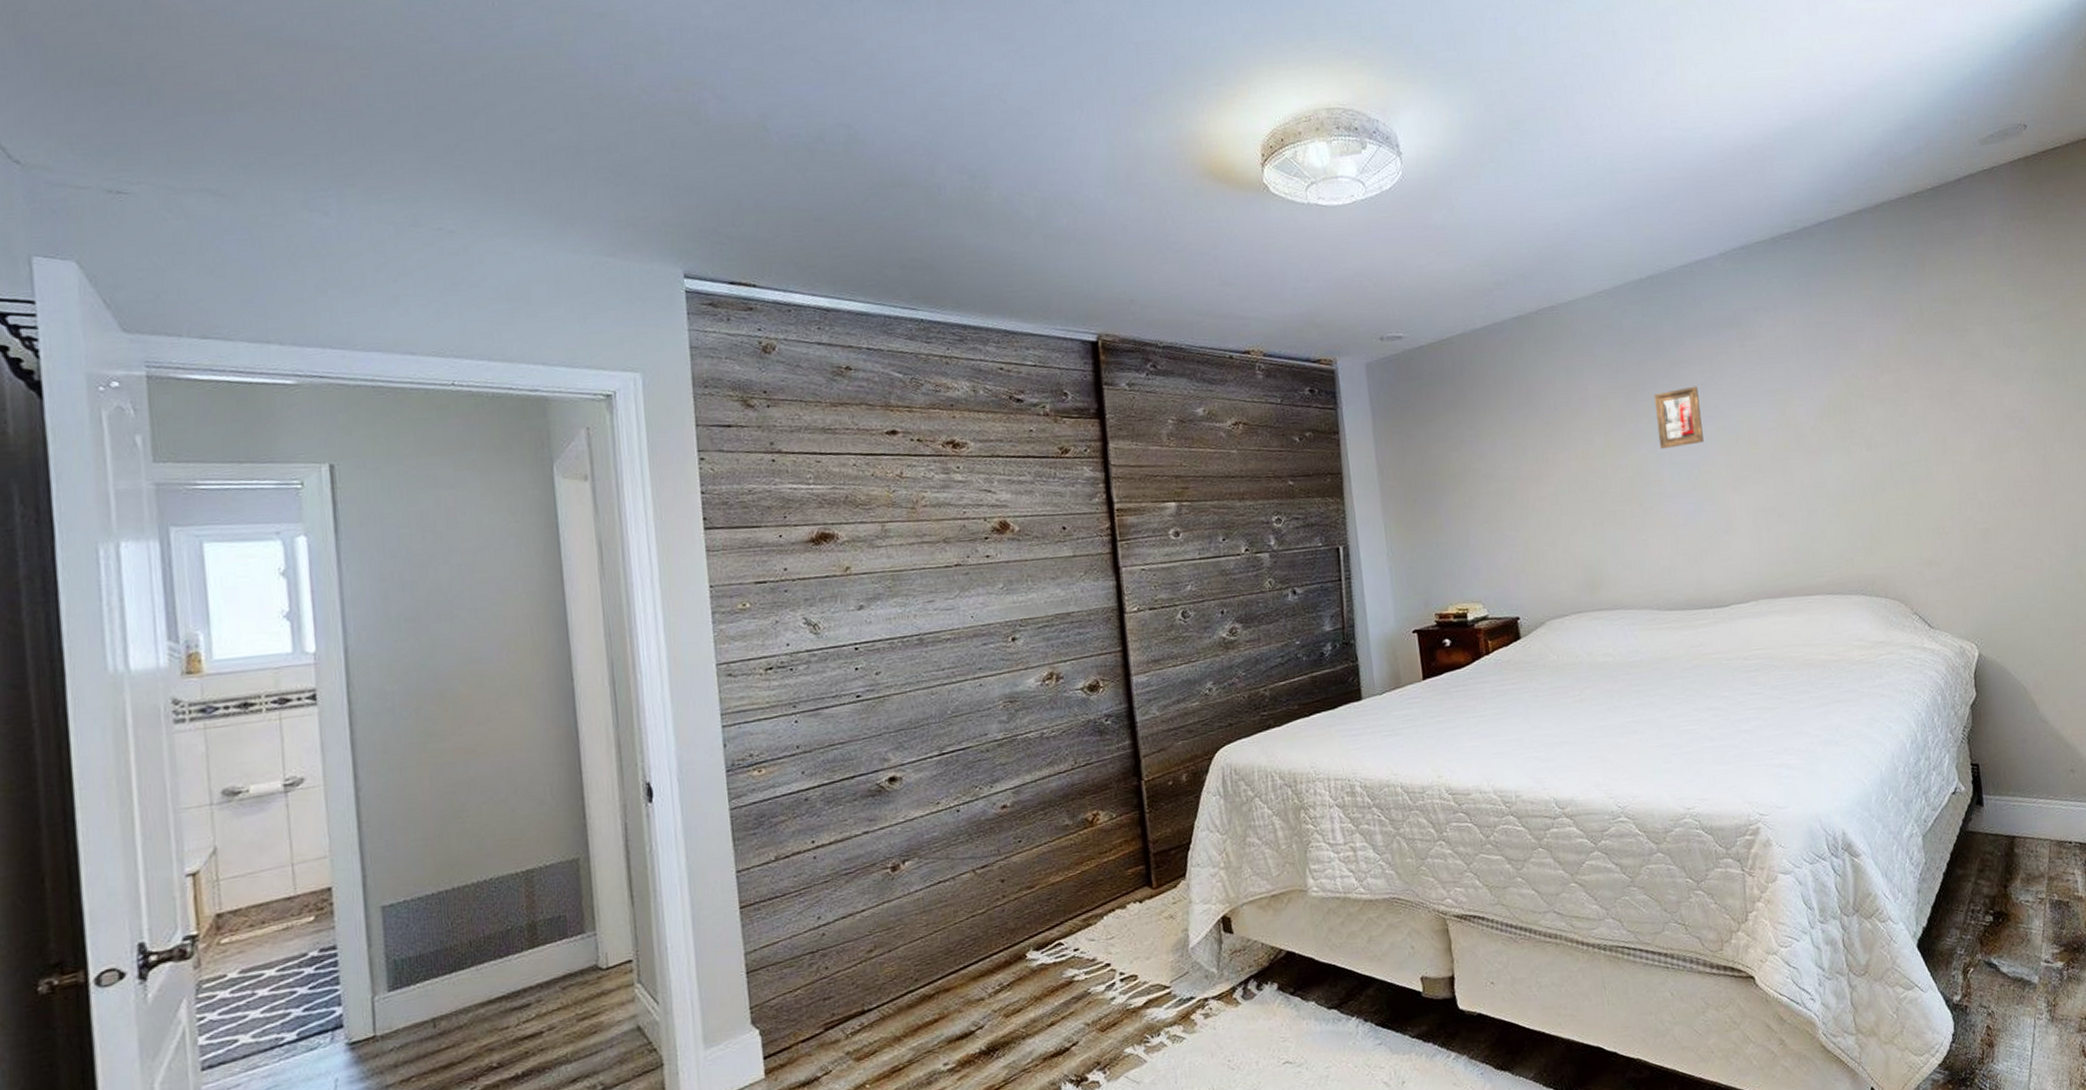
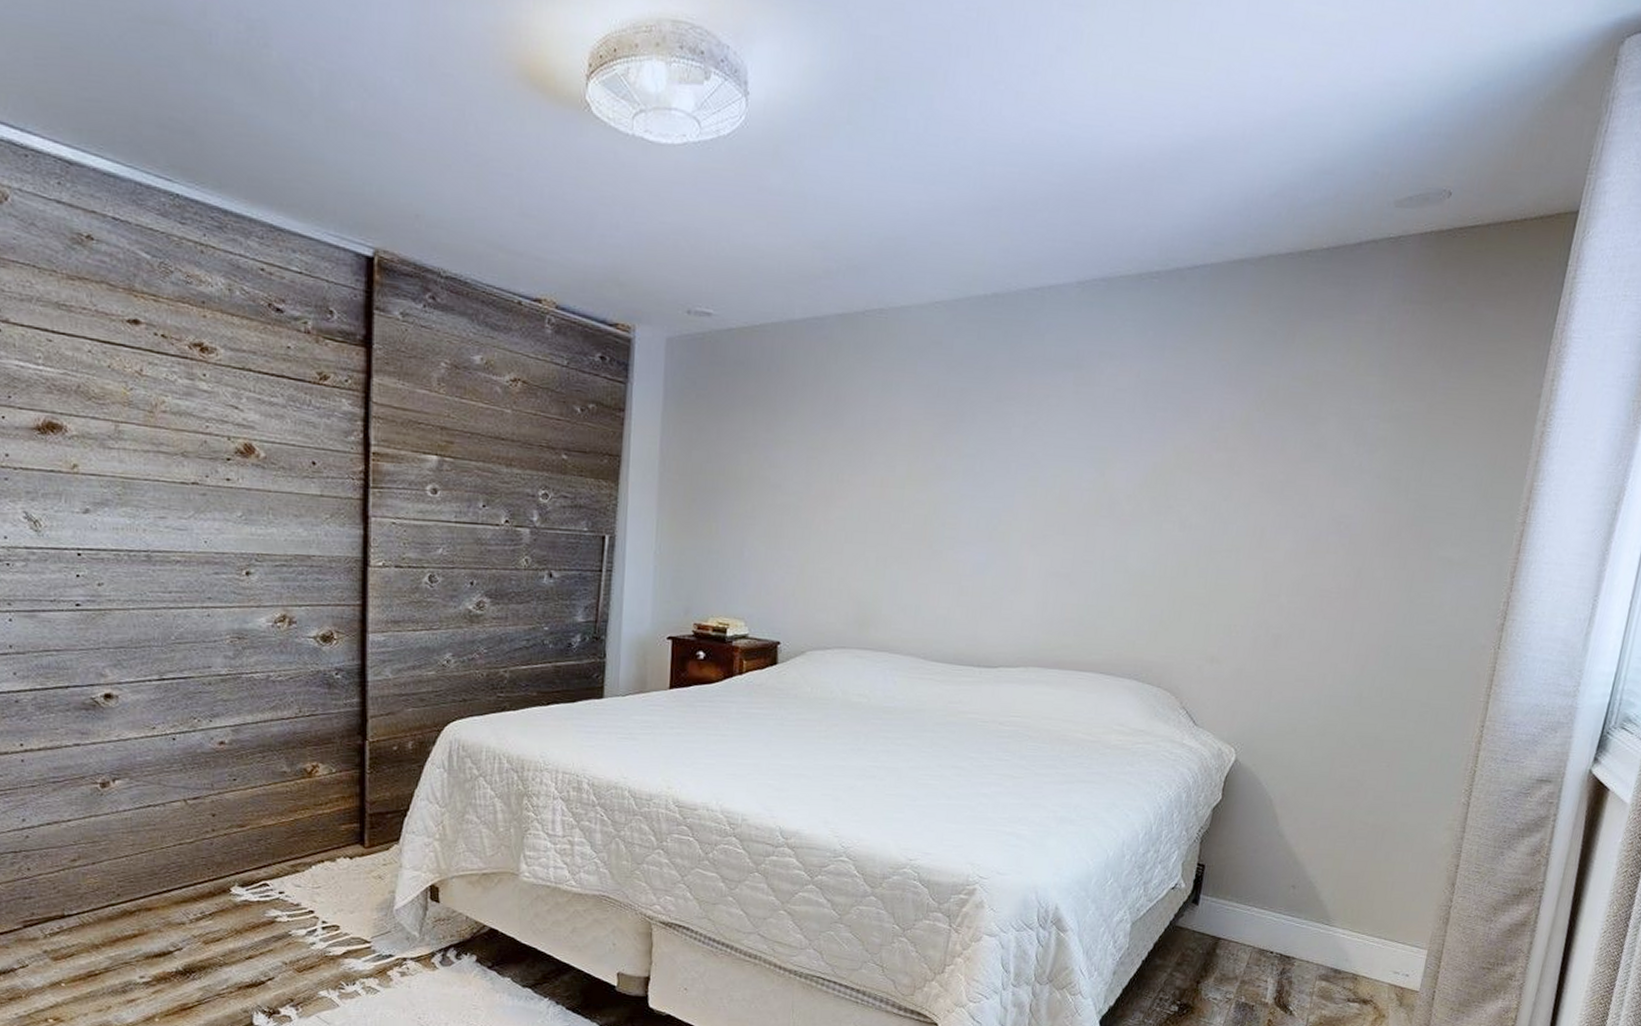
picture frame: present [1653,386,1704,450] -> none [963,427,1019,492]

